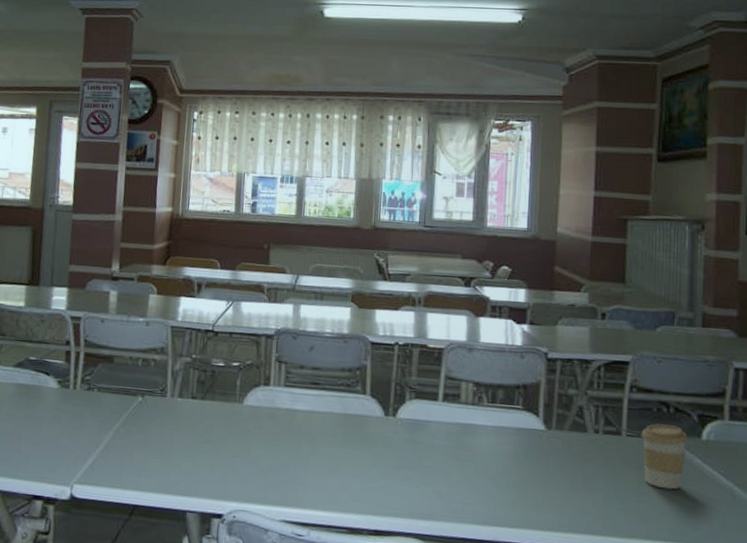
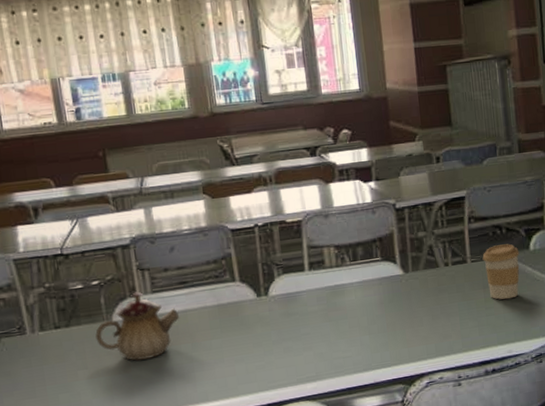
teapot: none [225,381,306,450] -> present [95,291,180,361]

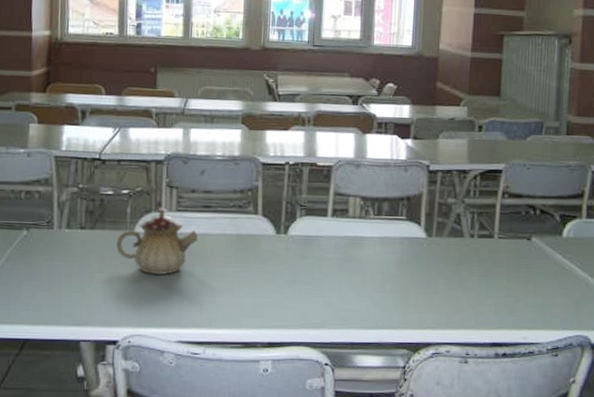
coffee cup: present [482,243,520,300] -> none [511,225,551,284]

